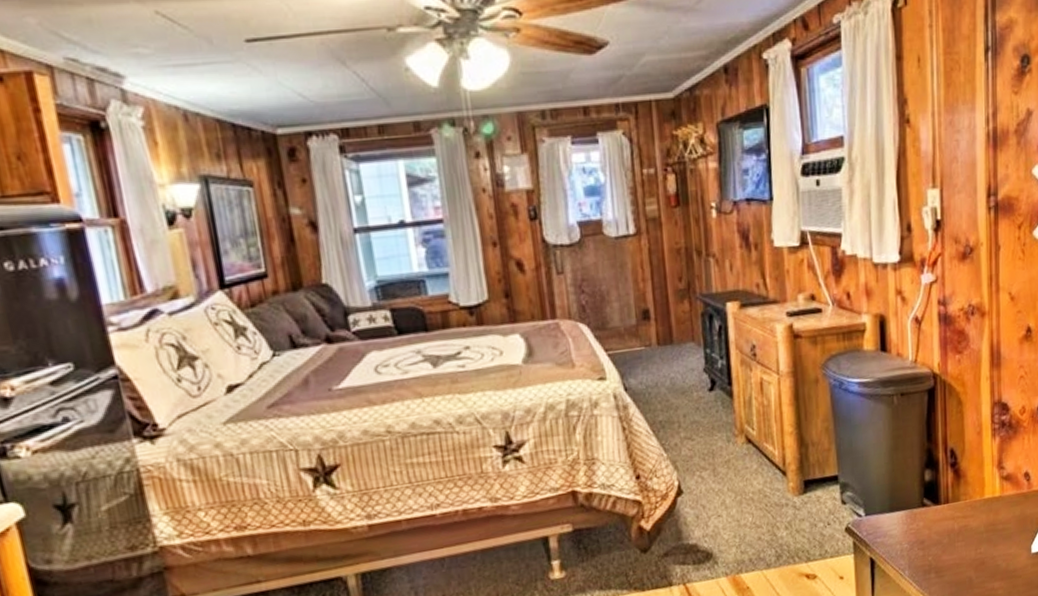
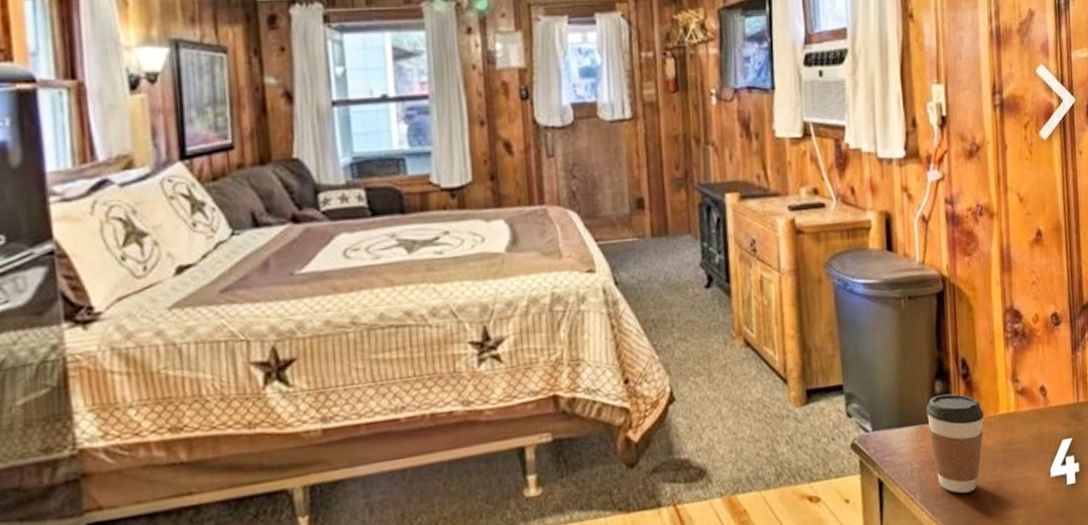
coffee cup: none [915,481,970,570] -> present [925,394,984,494]

